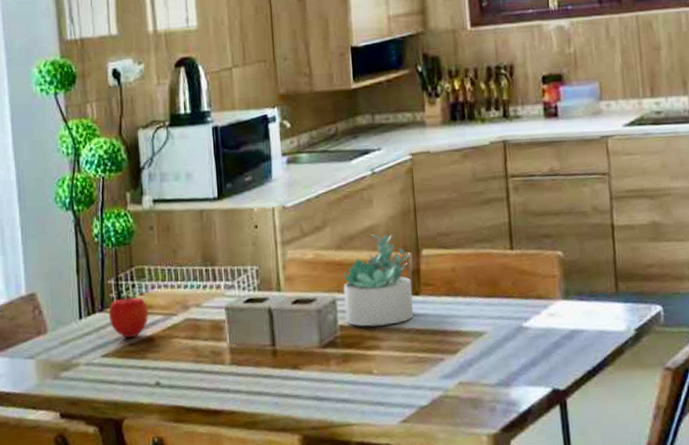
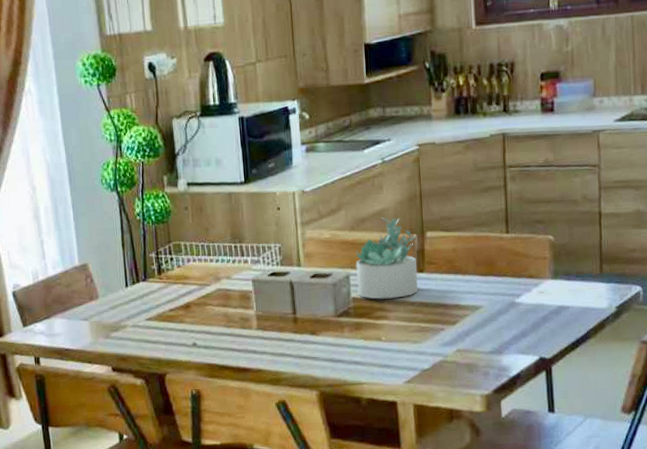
fruit: present [108,294,148,338] -> none [150,266,185,305]

